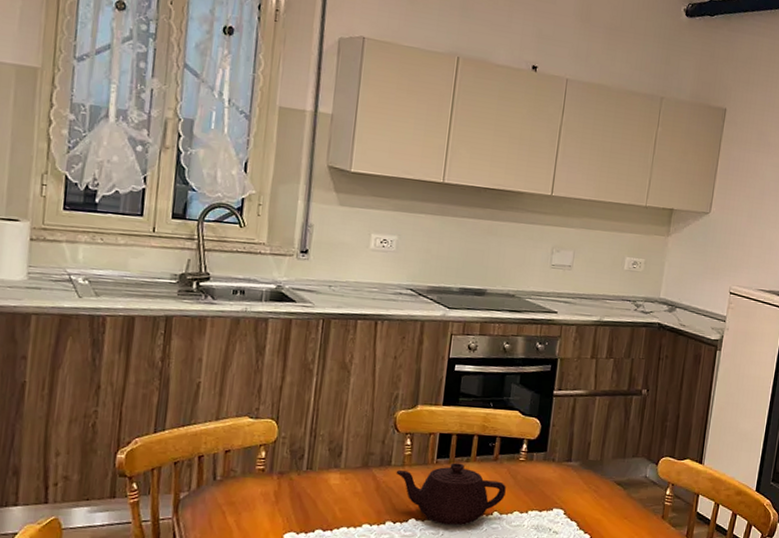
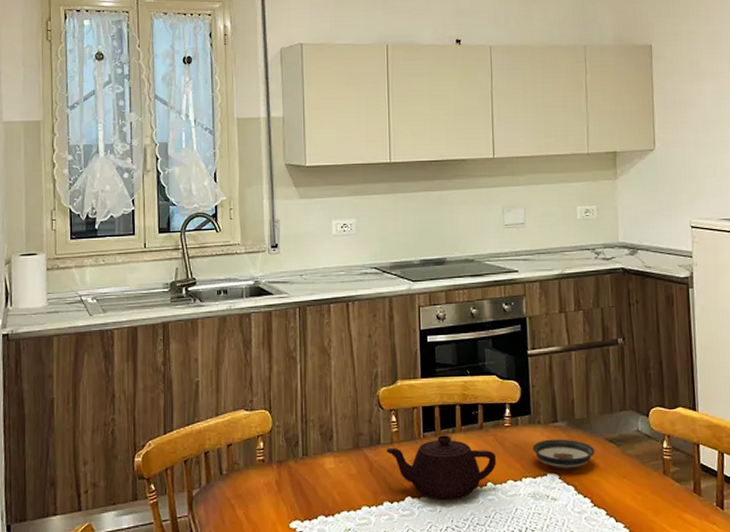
saucer: none [543,476,603,507] -> present [533,439,595,470]

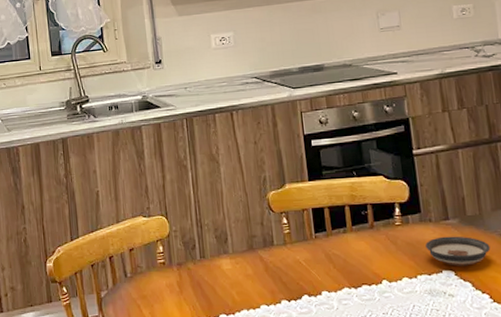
teapot: present [386,435,496,501] -> none [279,235,390,299]

